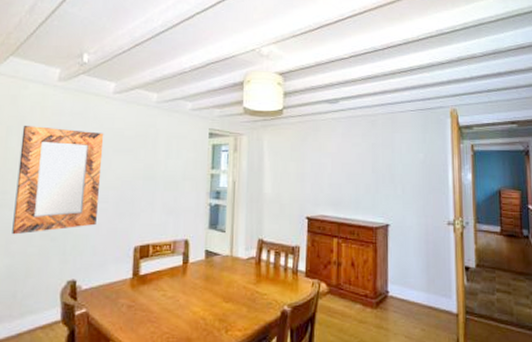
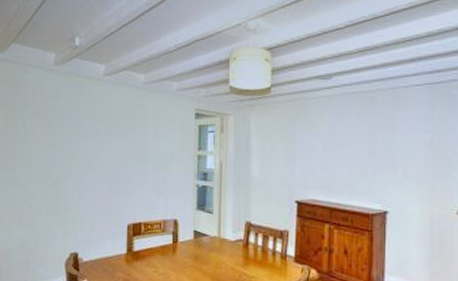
home mirror: present [12,125,104,235] -> none [22,108,97,210]

